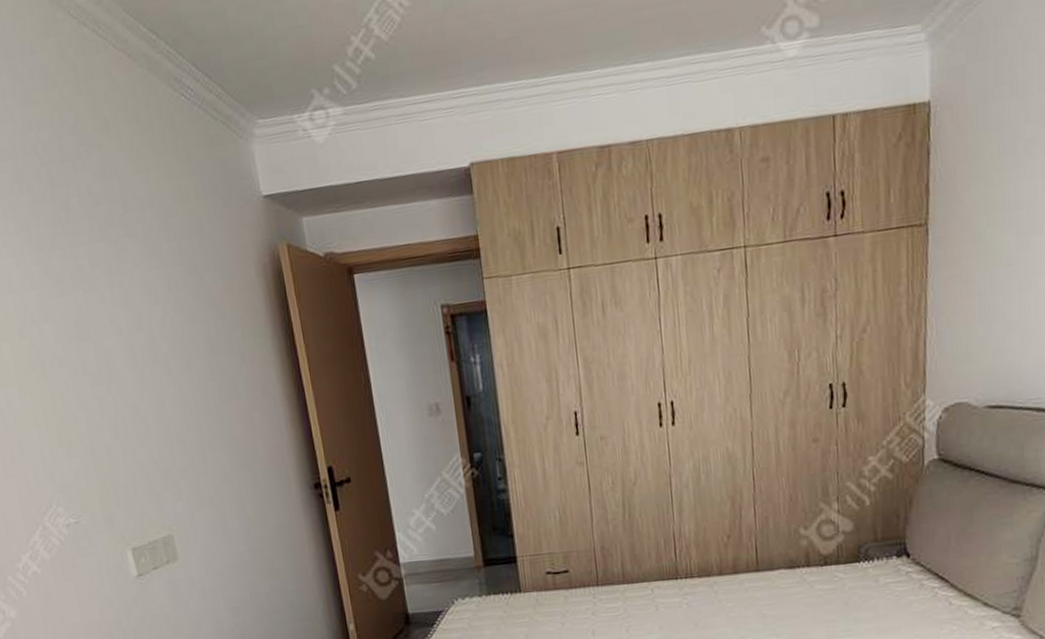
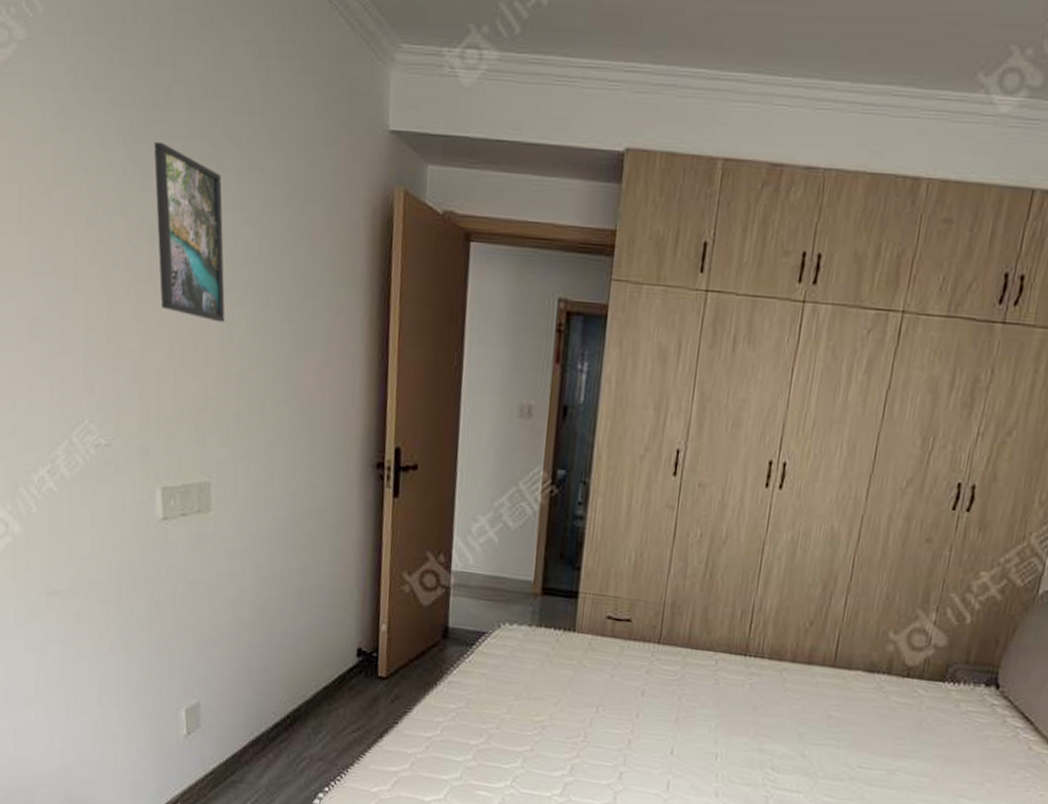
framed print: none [62,251,156,395] -> present [153,141,226,323]

